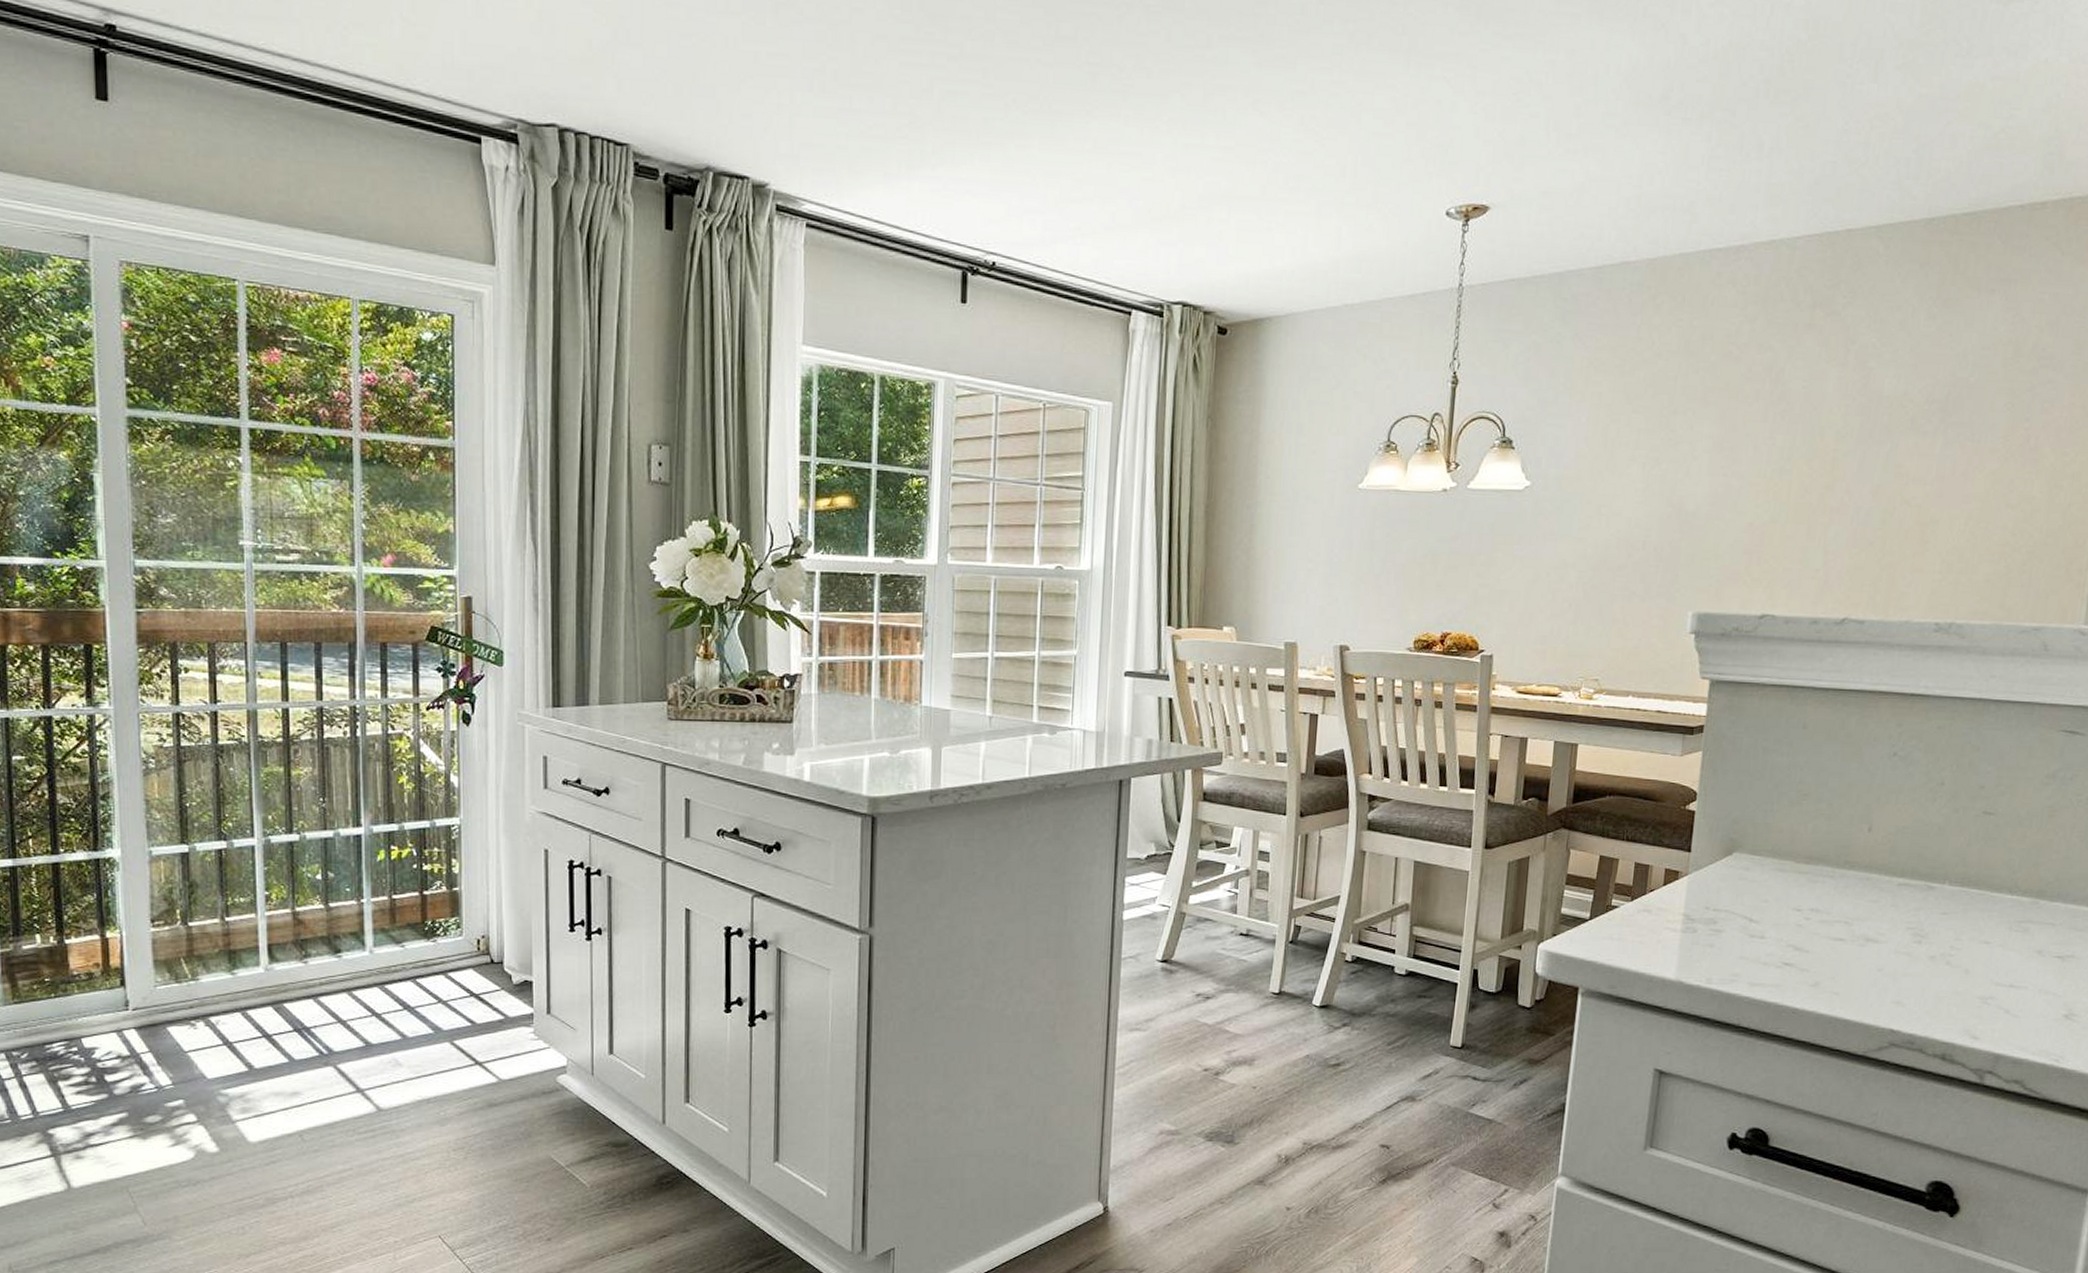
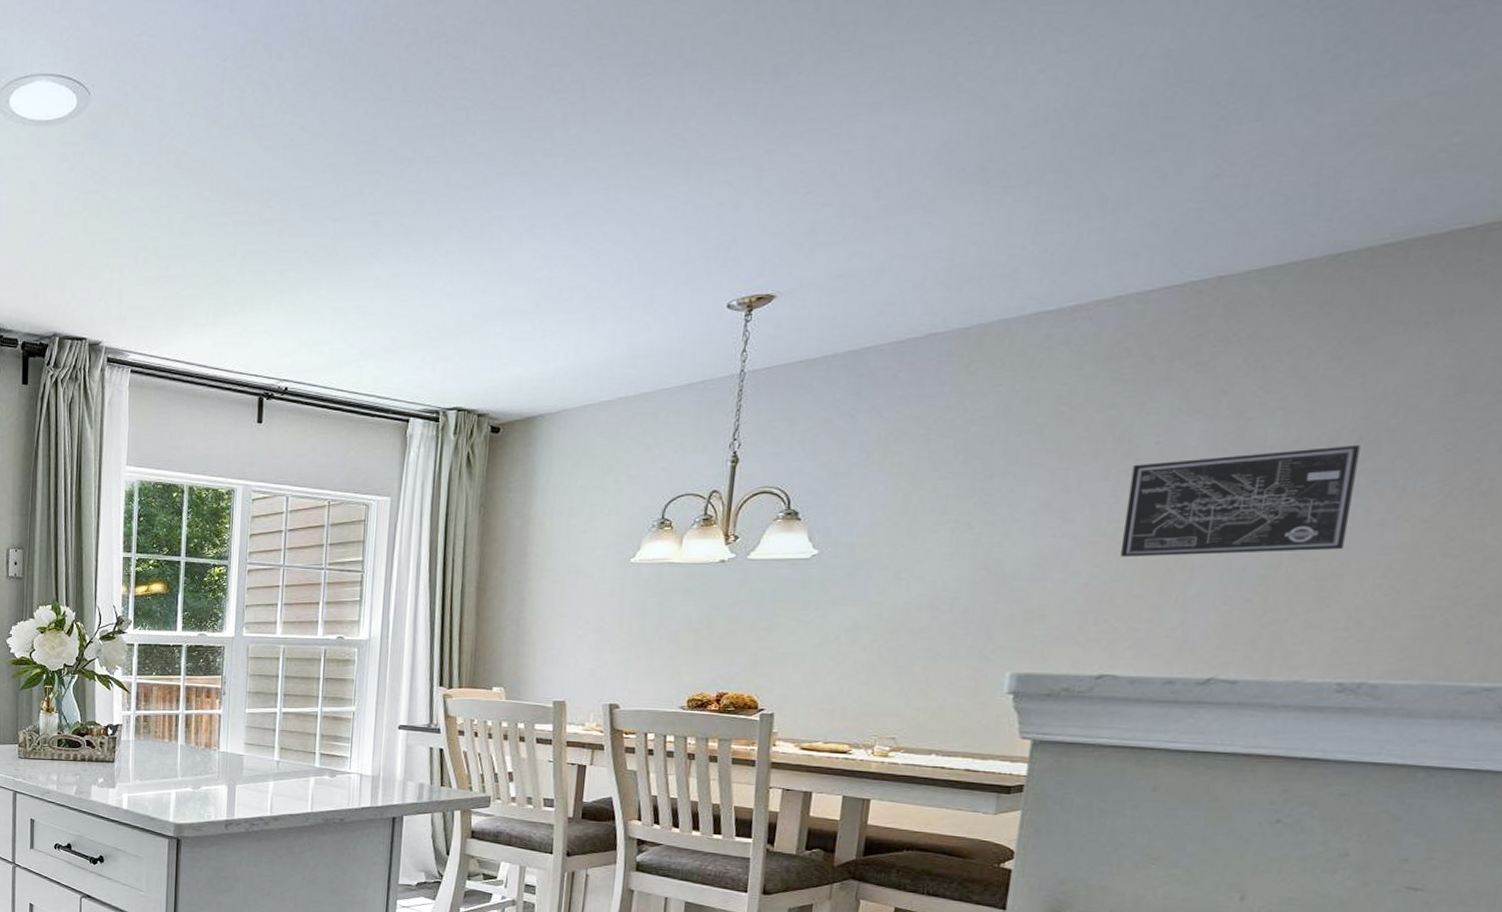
wall art: none [1777,399,1949,499] -> present [1121,445,1361,557]

